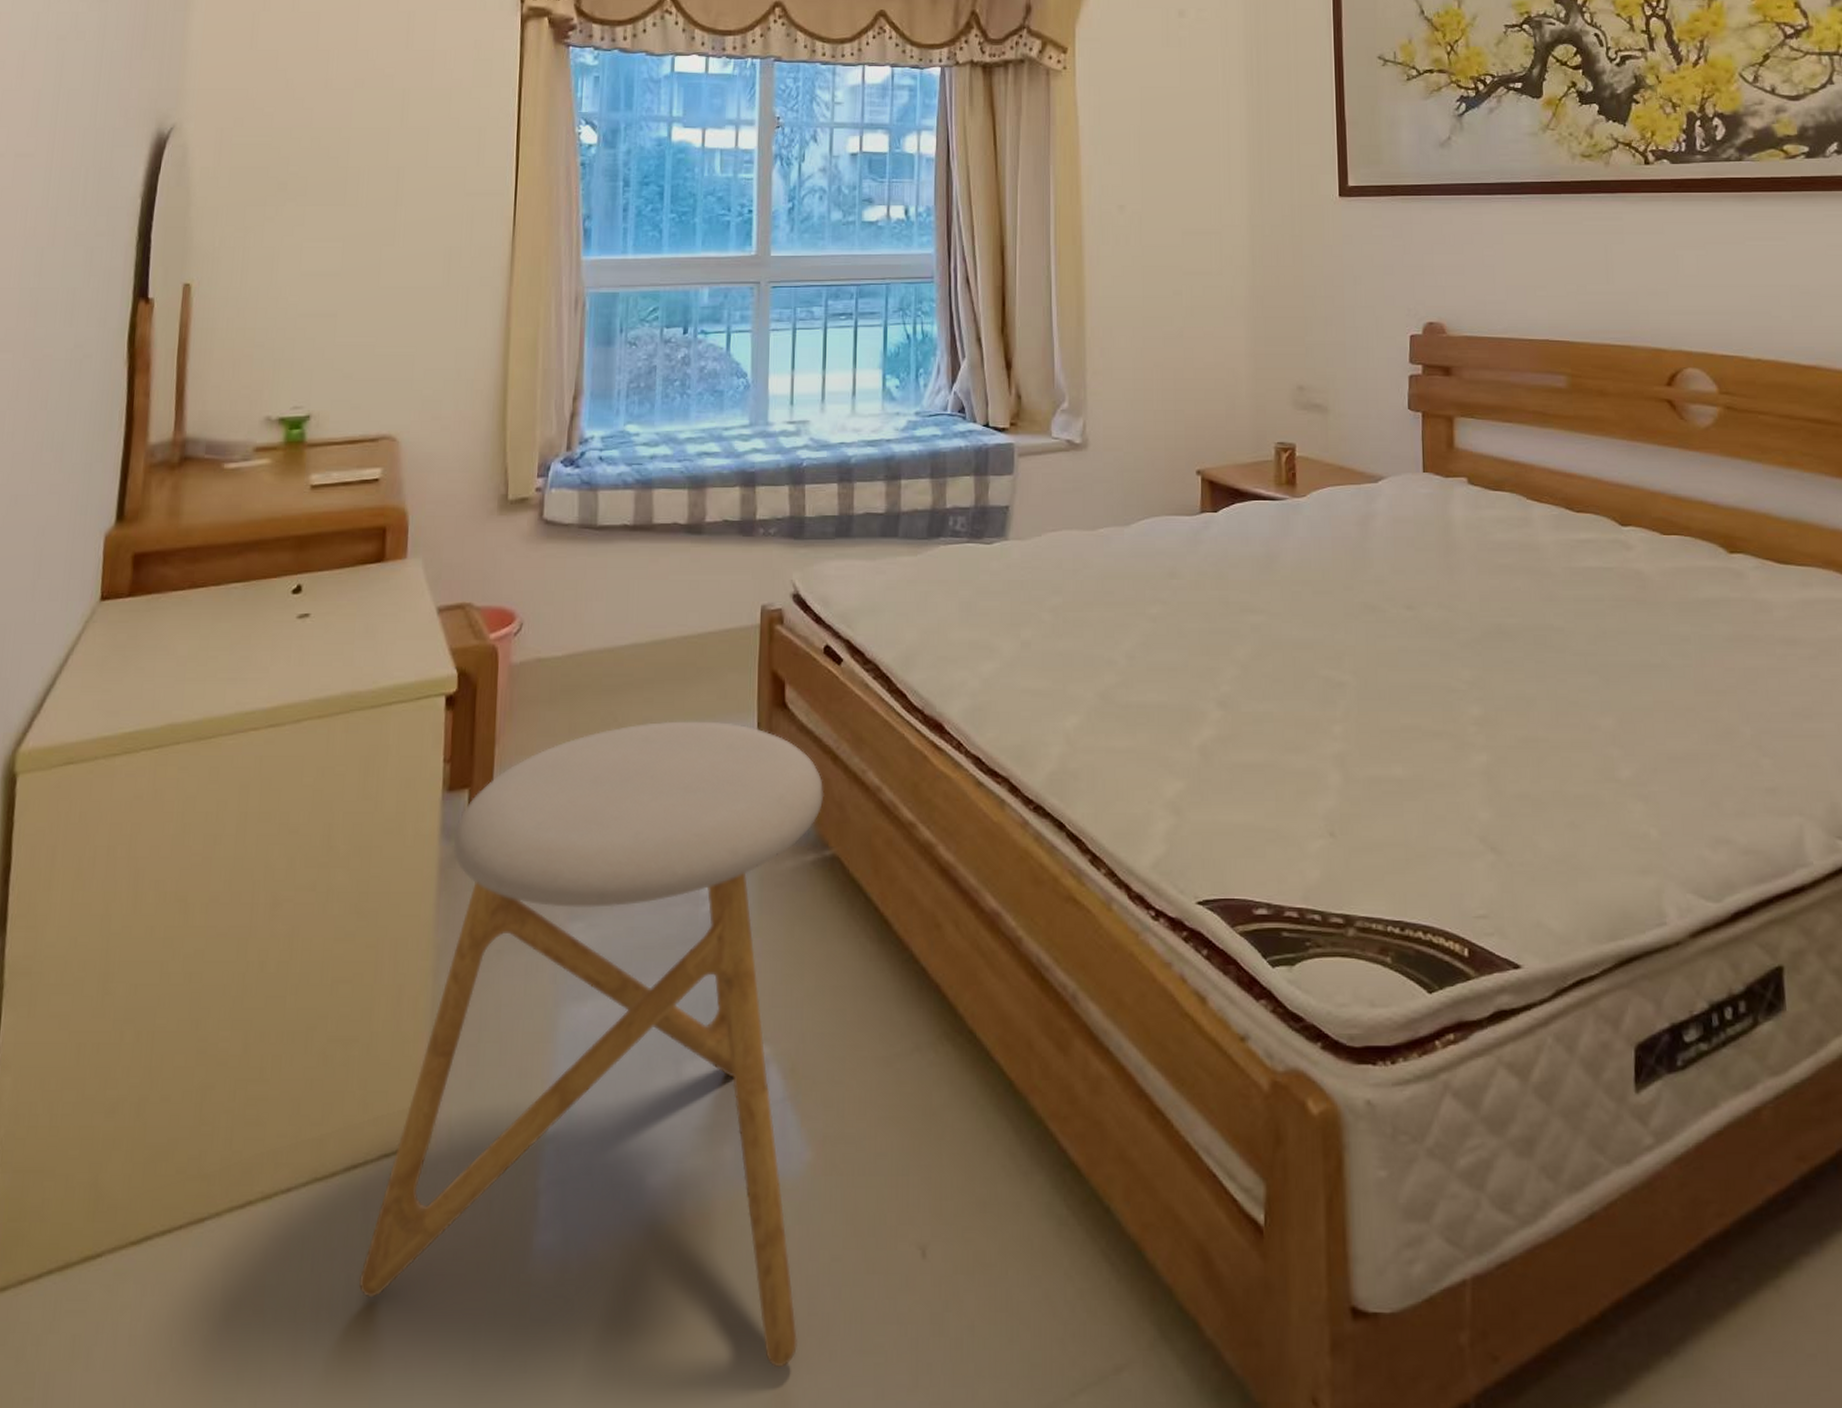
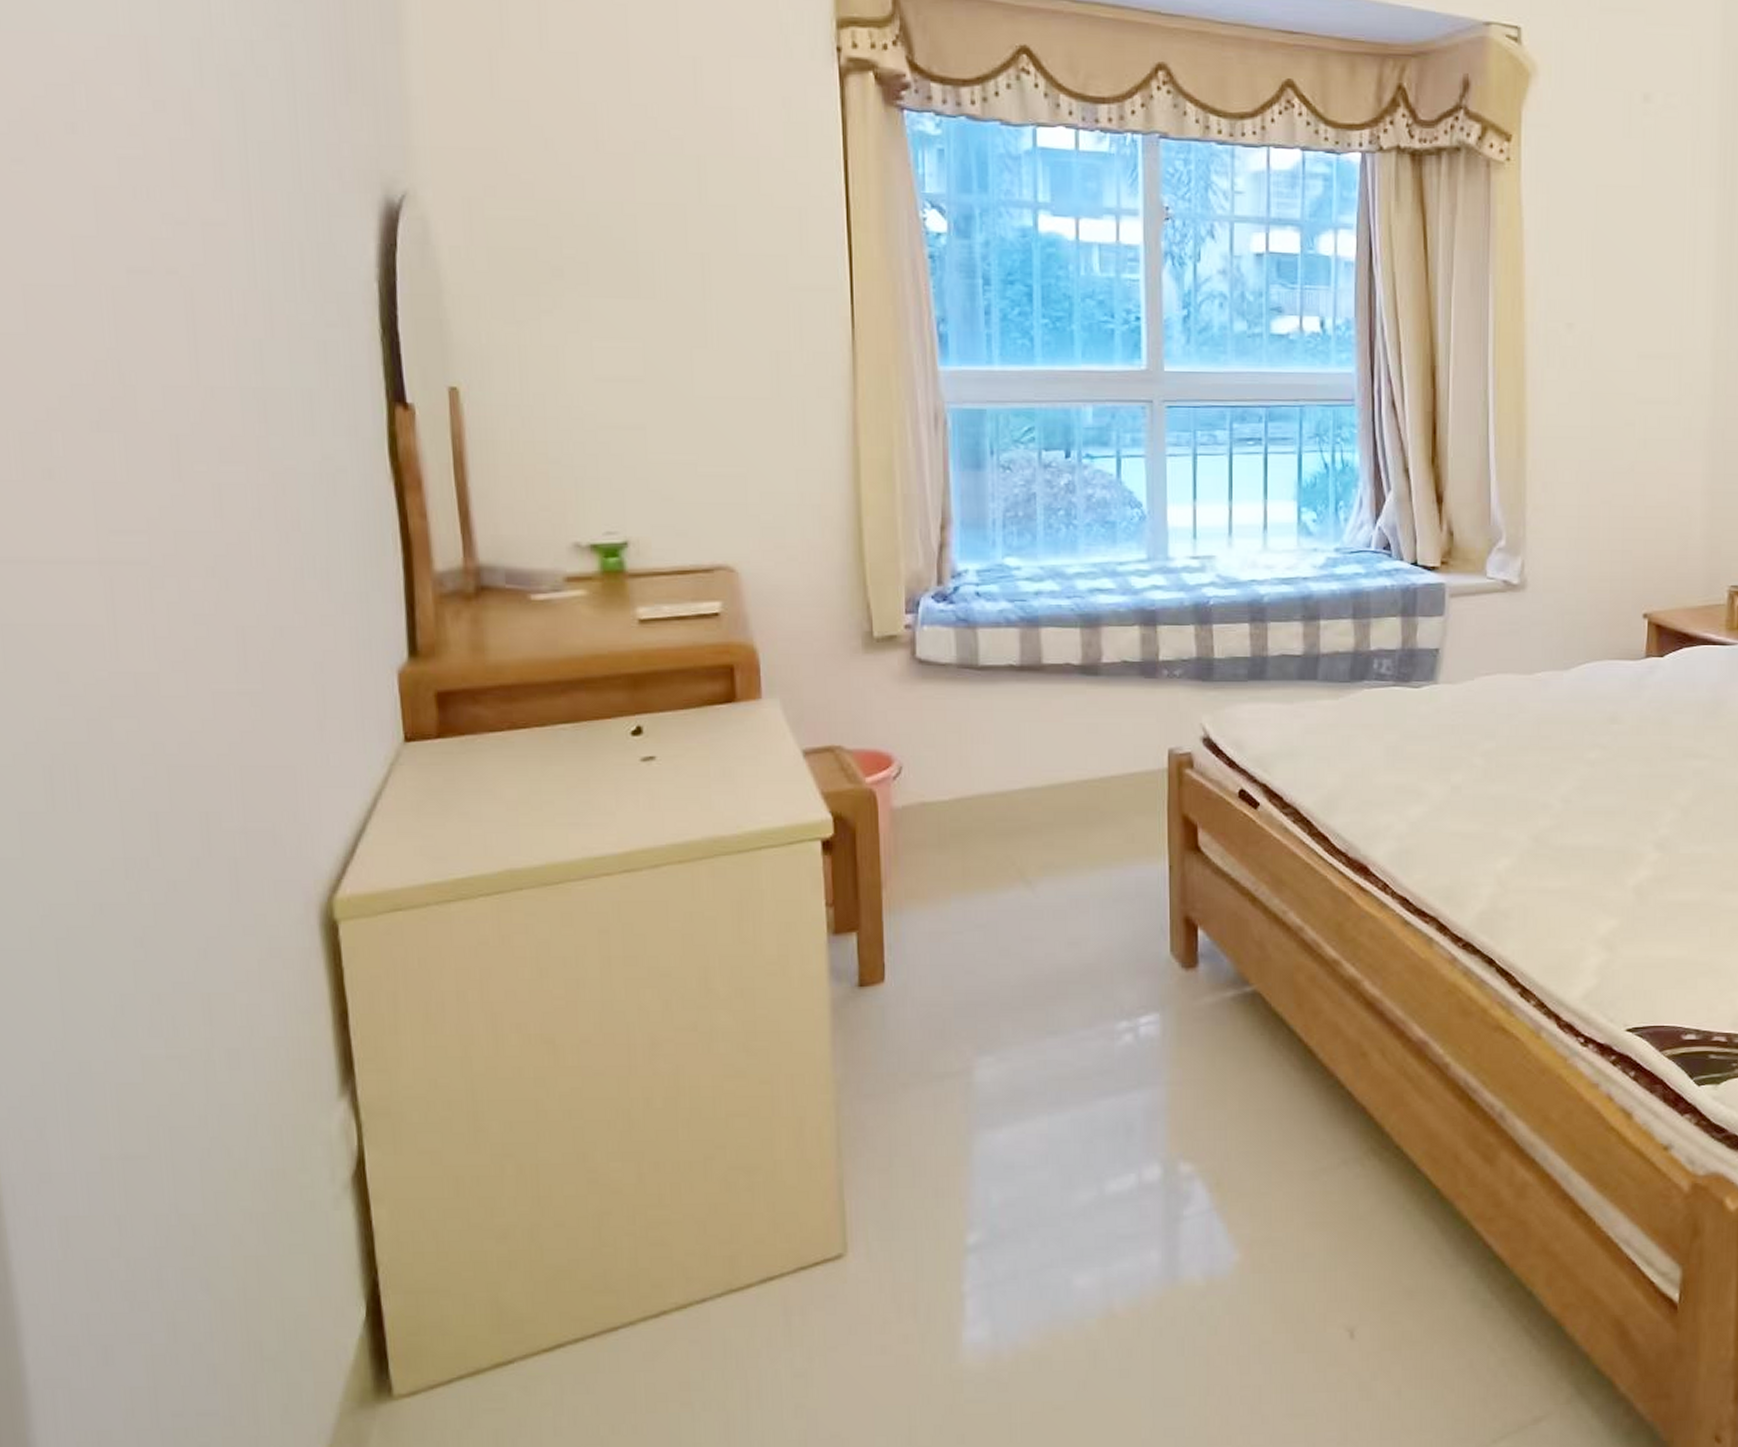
stool: present [358,721,824,1367] -> none [786,864,1243,1430]

